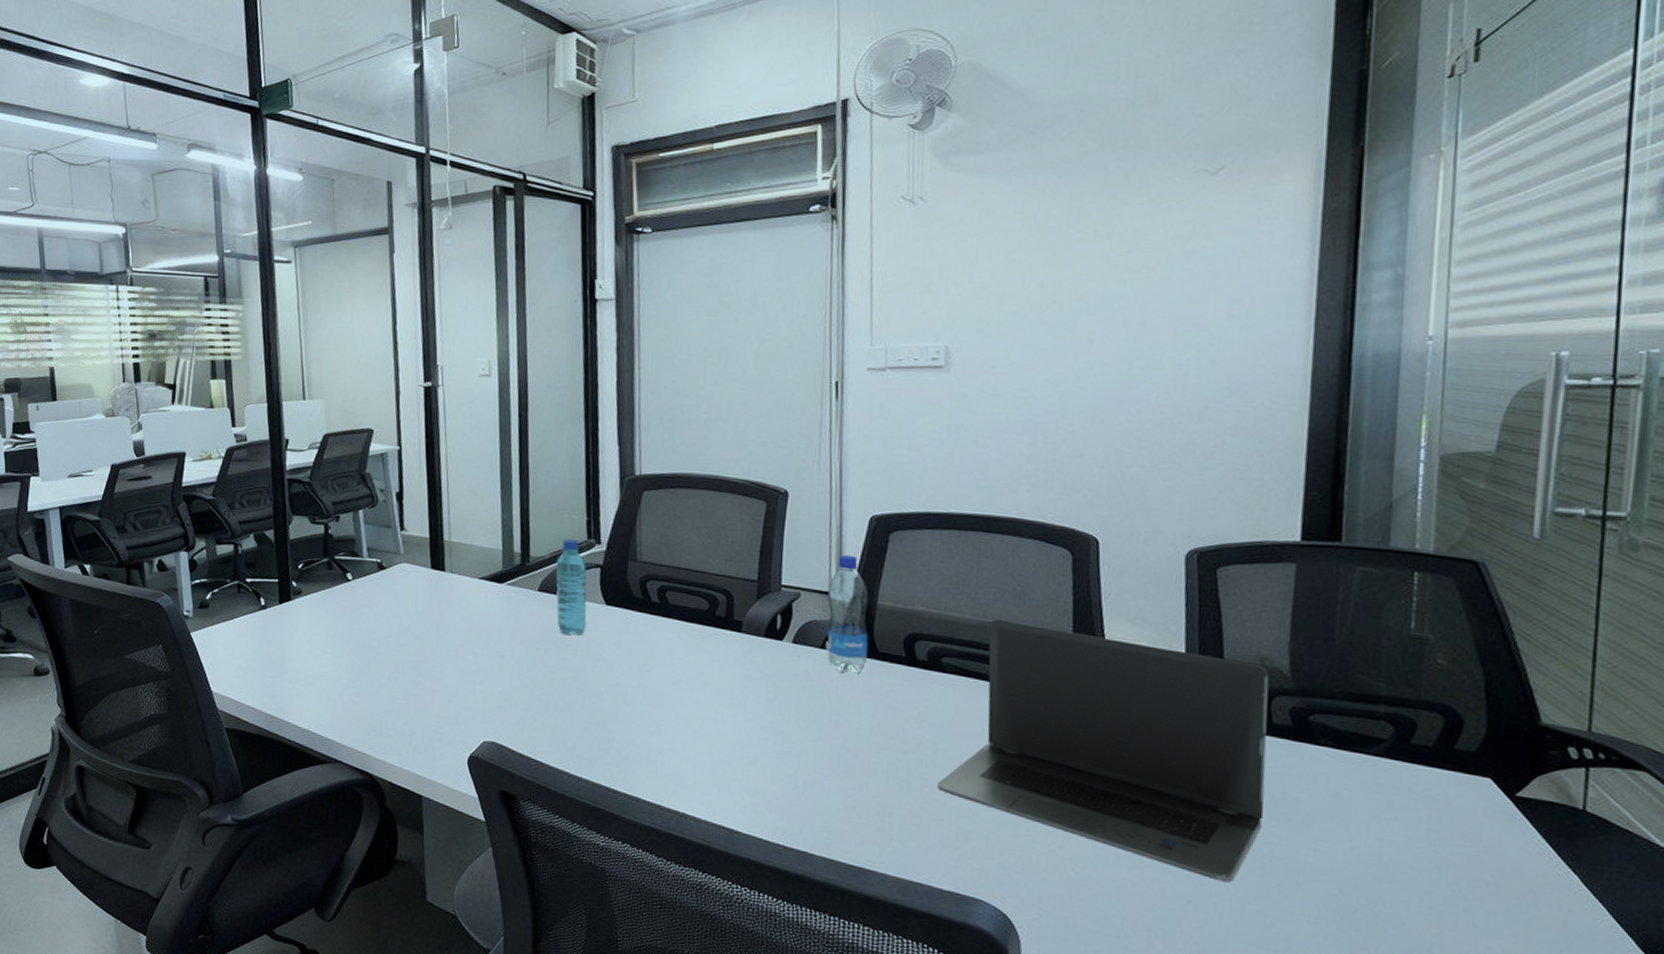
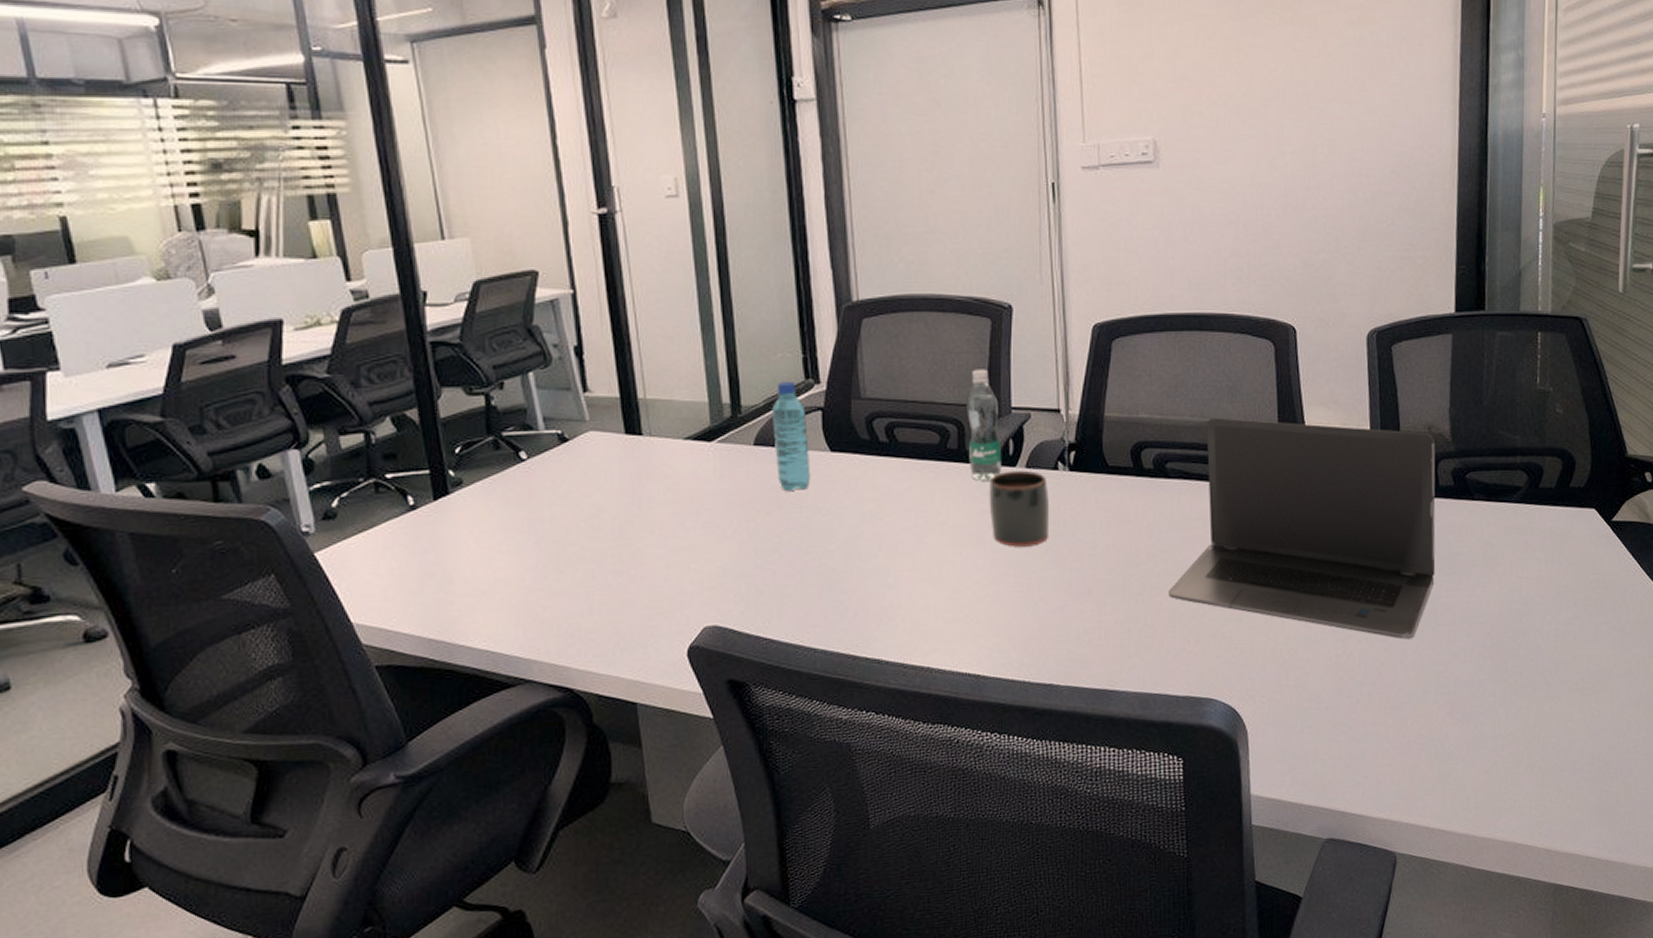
bottle: none [736,546,769,650] -> present [965,369,1002,481]
mug: none [753,643,815,717] -> present [989,470,1050,547]
bottle: present [827,554,868,674] -> none [1056,367,1098,493]

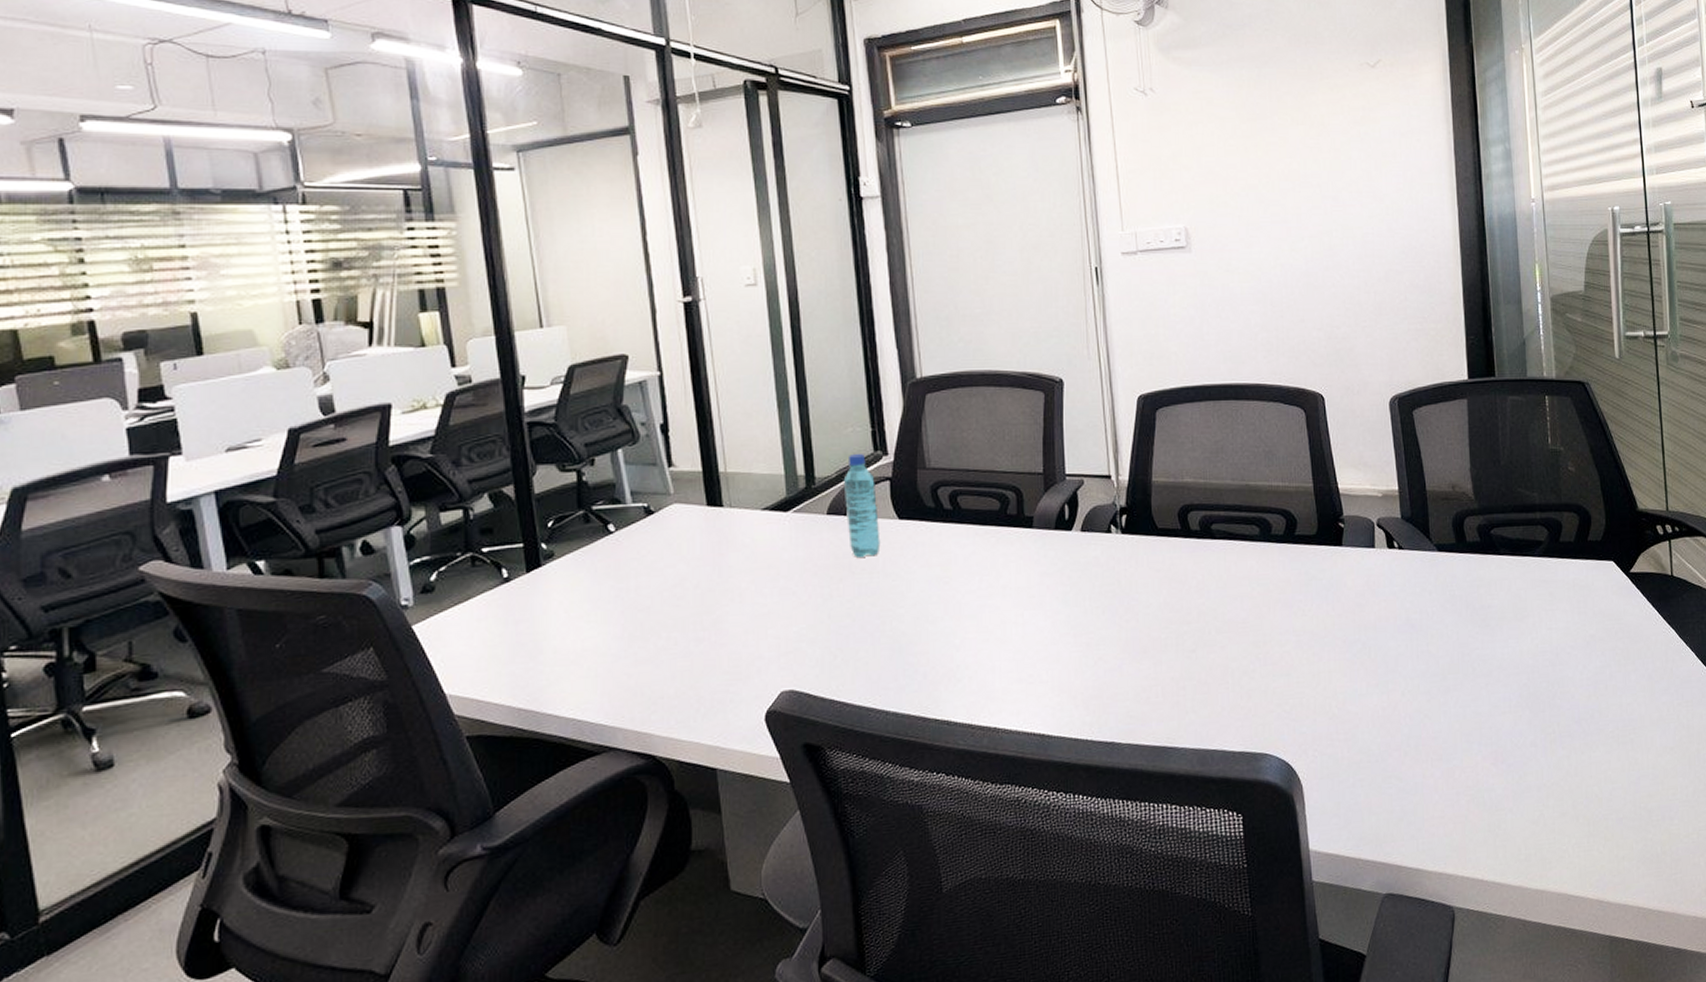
bottle: present [965,369,1002,481] -> none [1023,439,1059,545]
mug: present [989,470,1050,547] -> none [1047,534,1106,608]
laptop computer: present [1168,417,1436,640] -> none [1220,480,1470,691]

